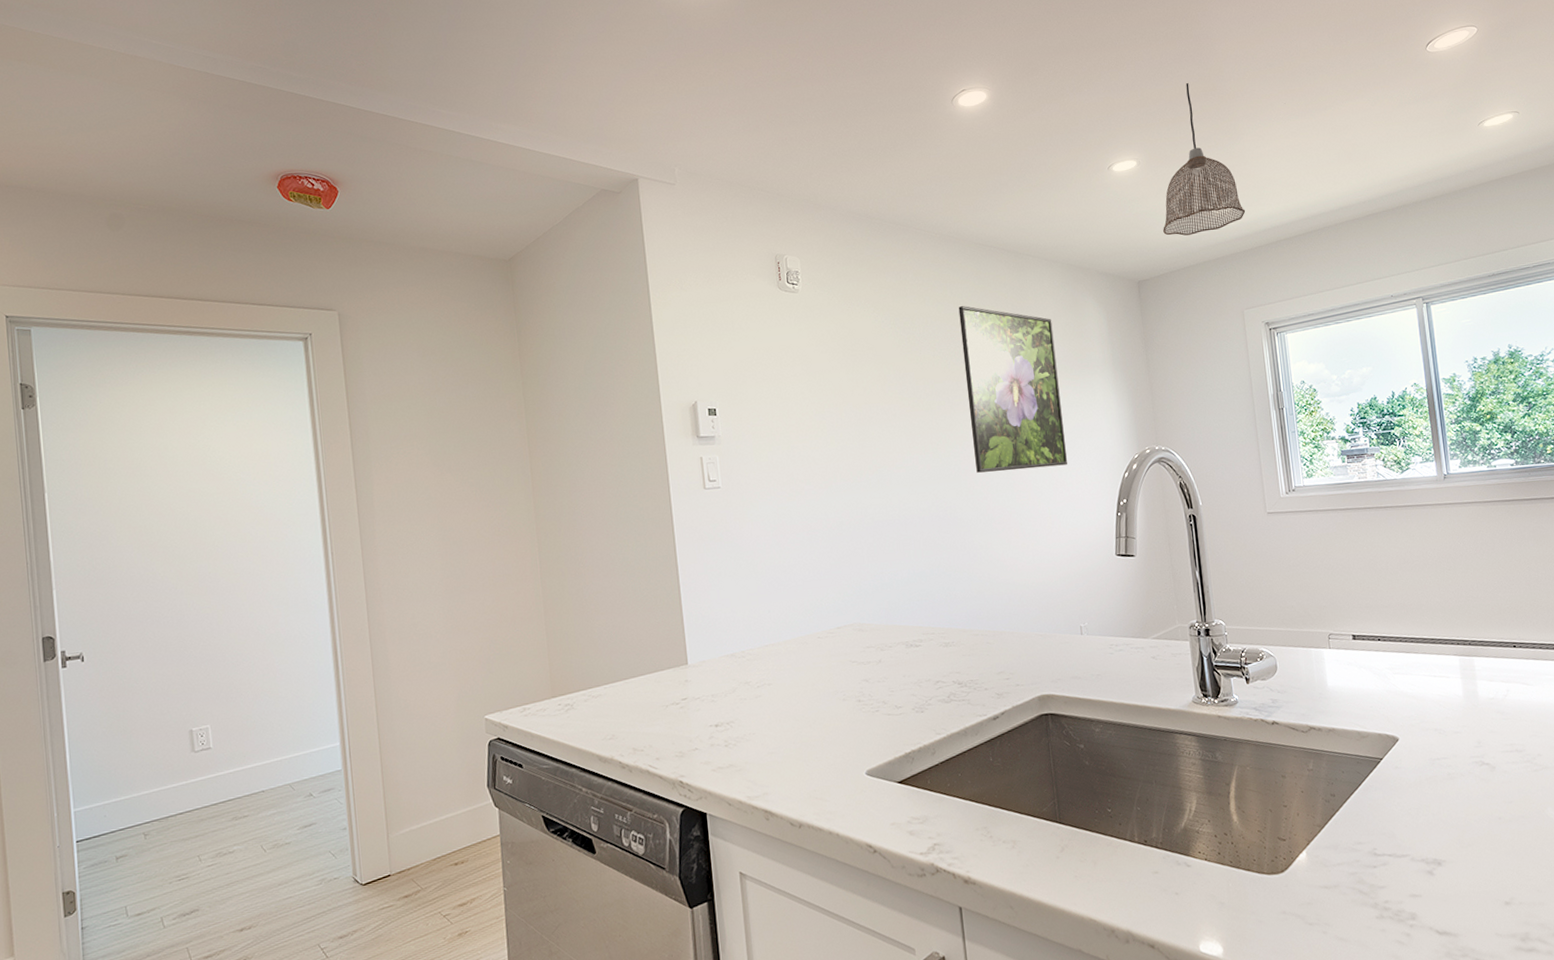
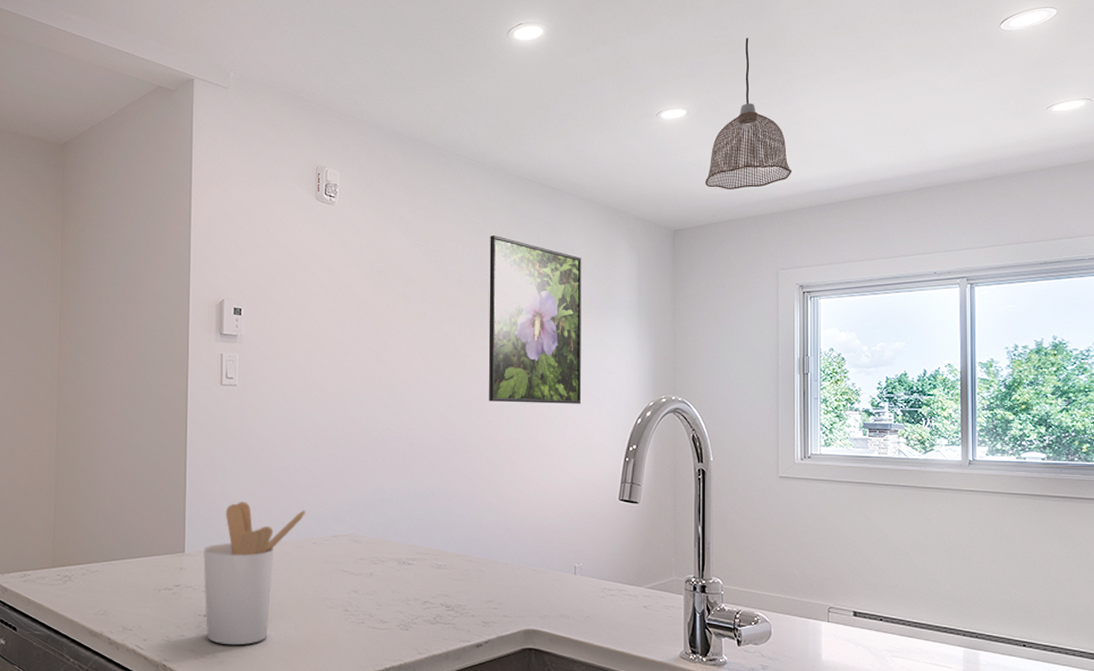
utensil holder: none [707,604,807,752] -> present [203,501,306,646]

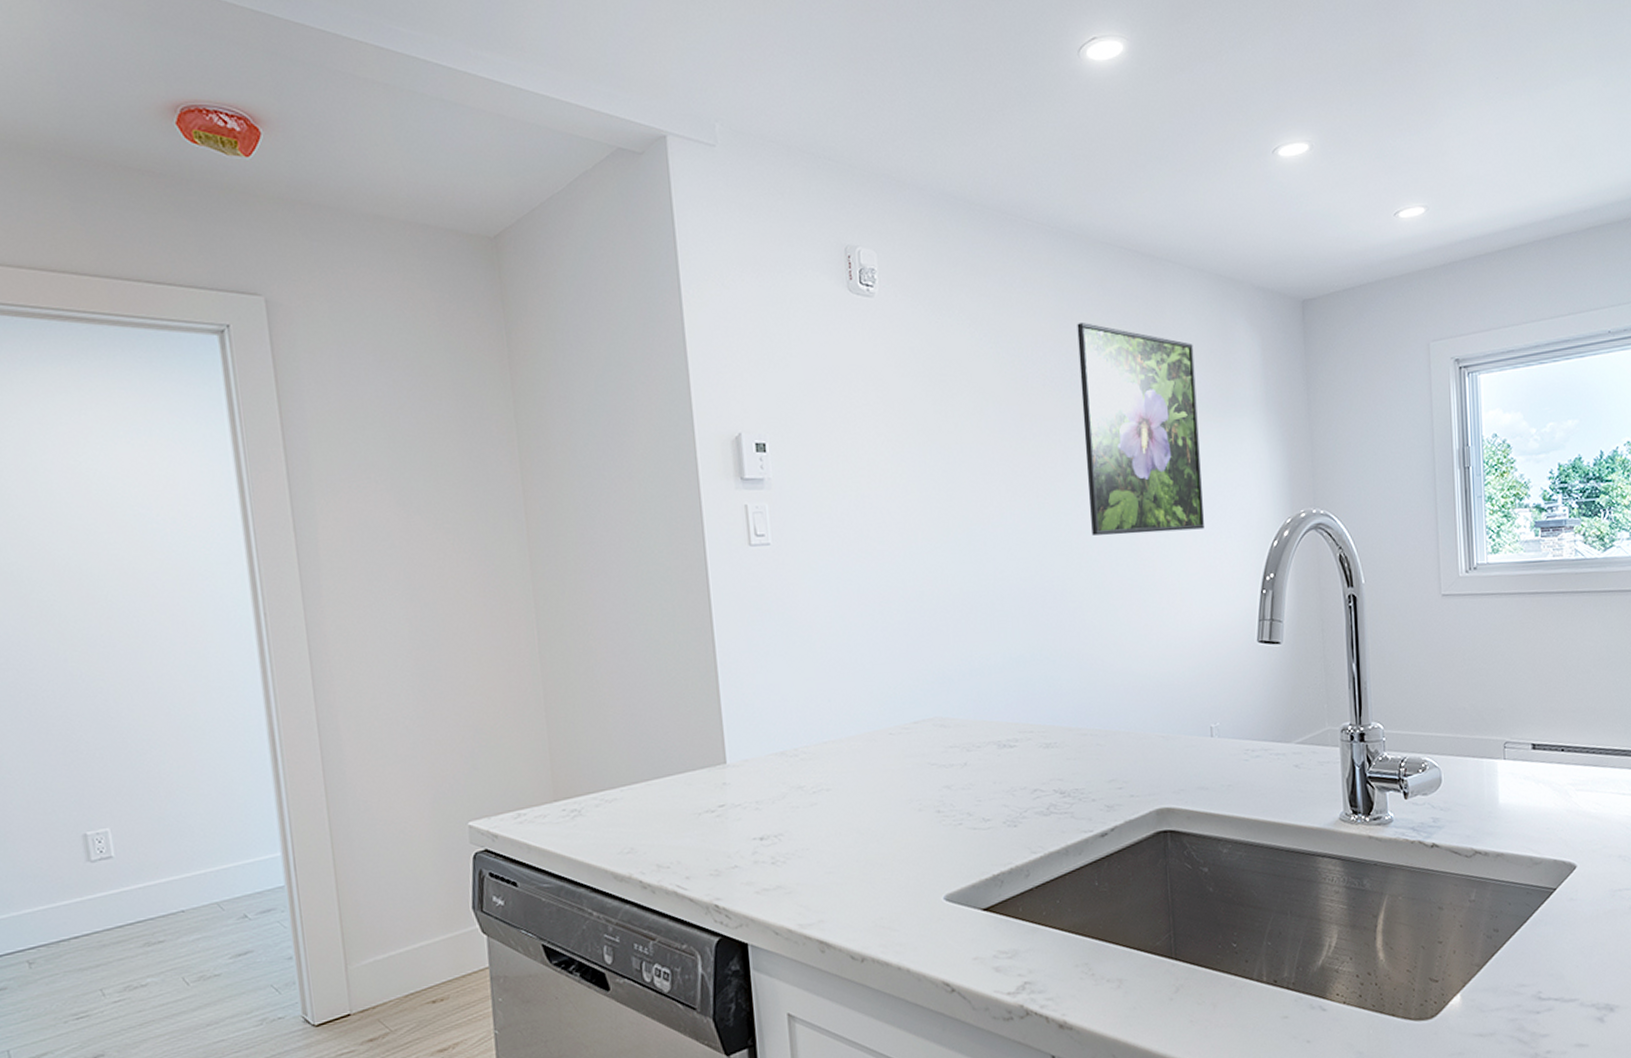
utensil holder: present [203,501,306,646] -> none [750,691,877,871]
pendant lamp: present [705,38,792,190] -> none [1337,45,1440,244]

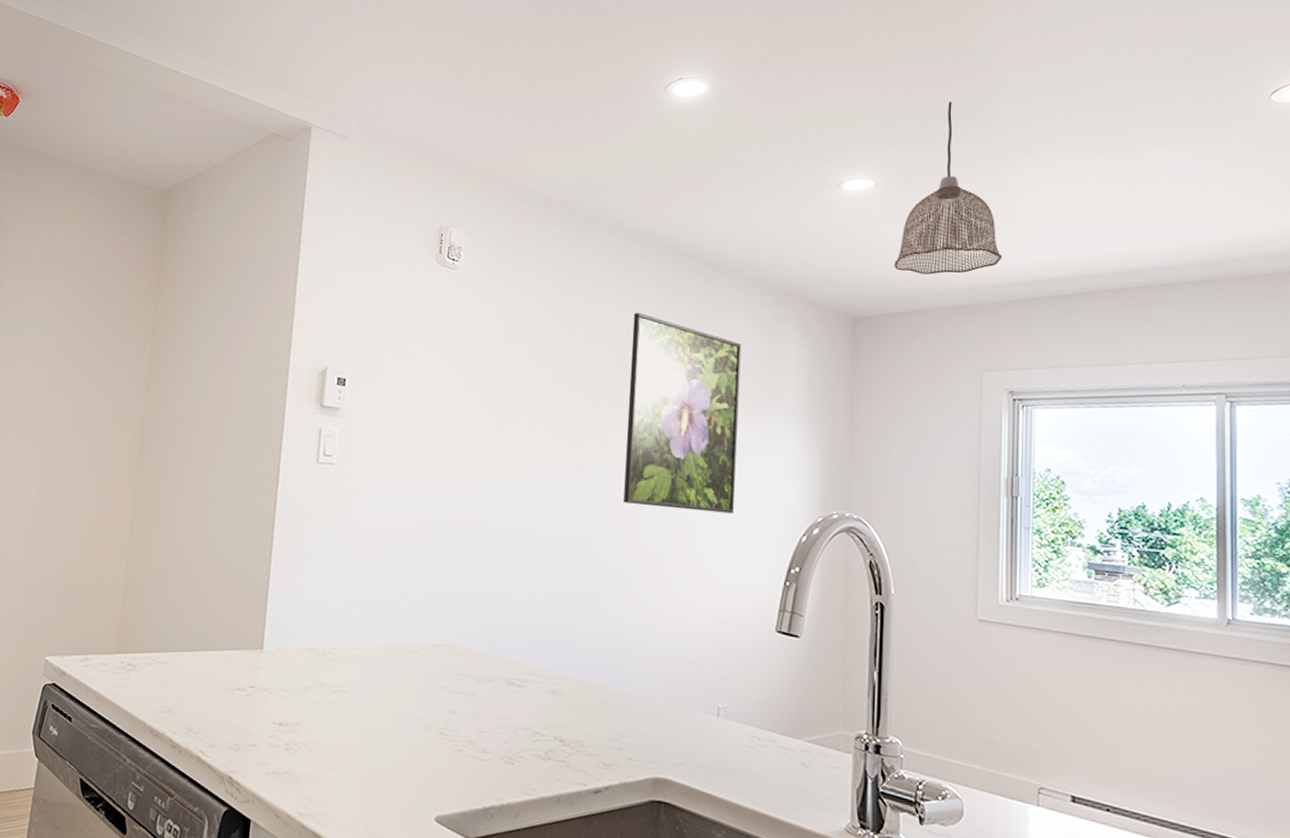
pendant lamp: none [1337,45,1440,244] -> present [894,102,1003,275]

